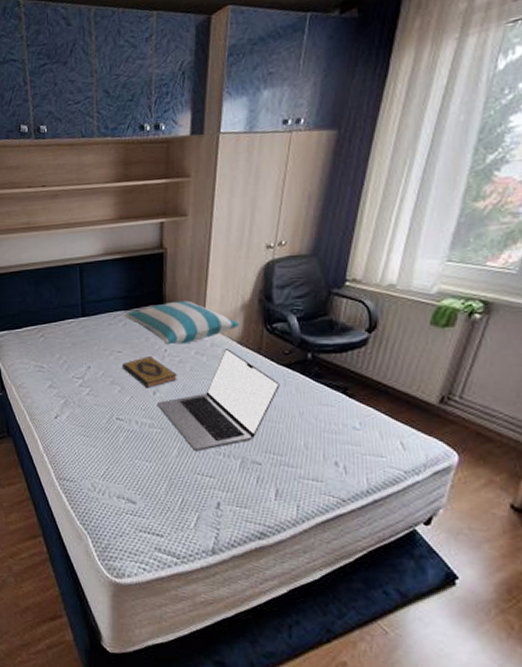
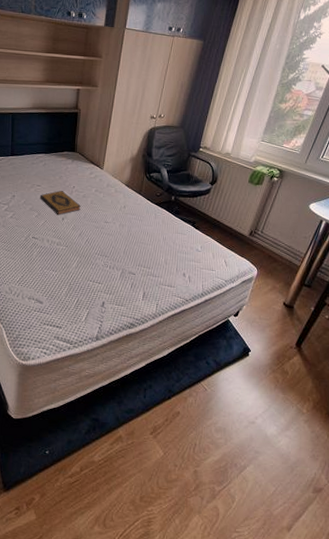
pillow: present [124,300,240,345] -> none [45,150,128,184]
laptop: present [158,349,280,452] -> none [65,189,152,264]

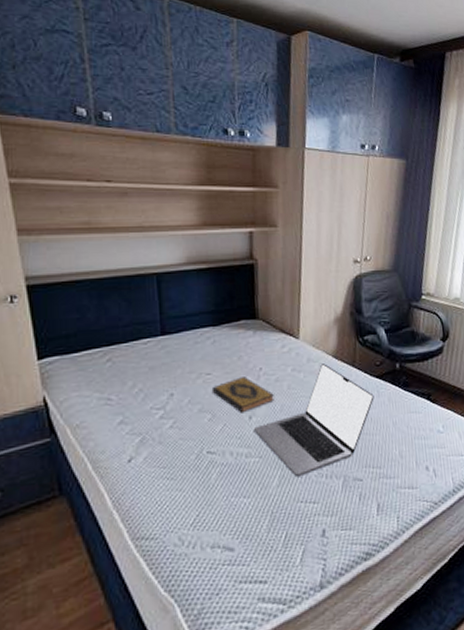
laptop: none [65,189,152,264] -> present [254,363,374,477]

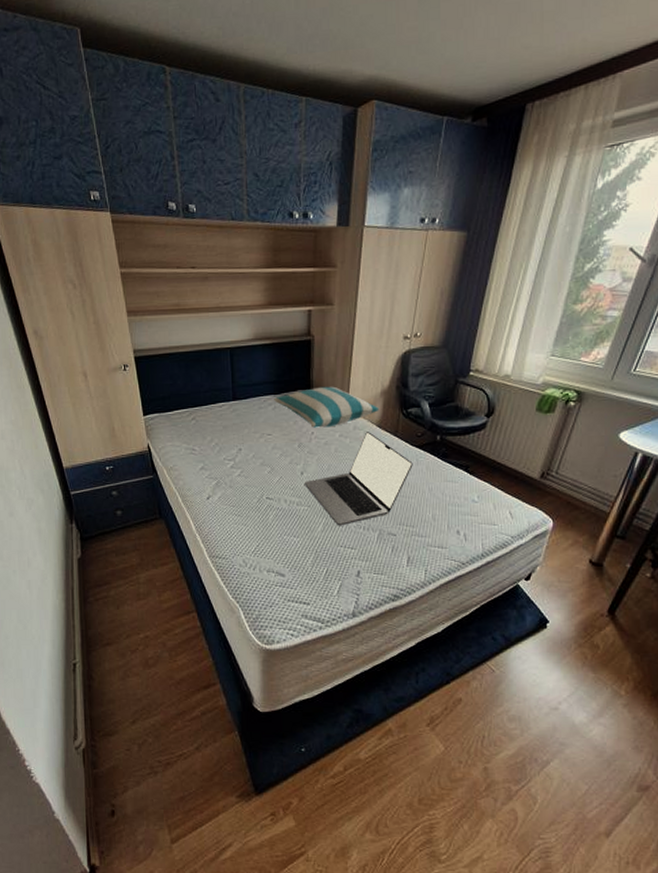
pillow: none [213,314,334,363] -> present [274,386,379,428]
hardback book: present [213,377,274,414] -> none [272,439,323,469]

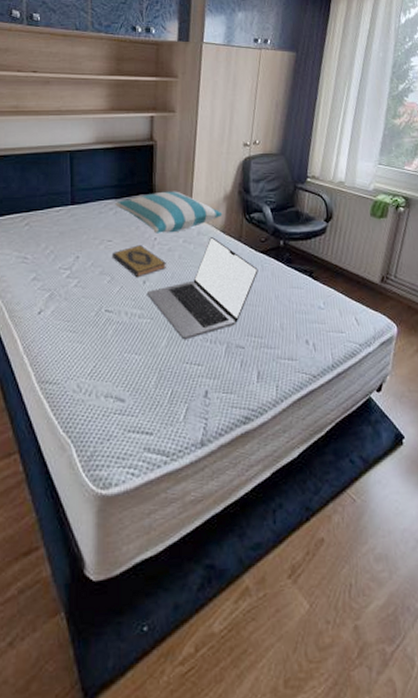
hardback book: none [272,439,323,469] -> present [113,245,166,278]

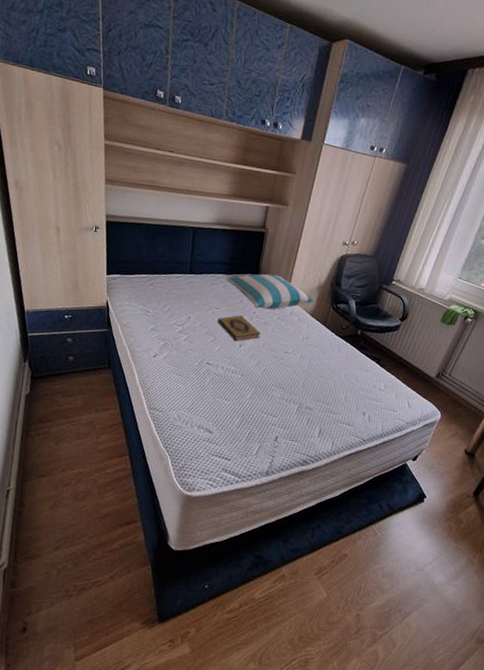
laptop: present [147,237,258,340] -> none [241,318,336,396]

